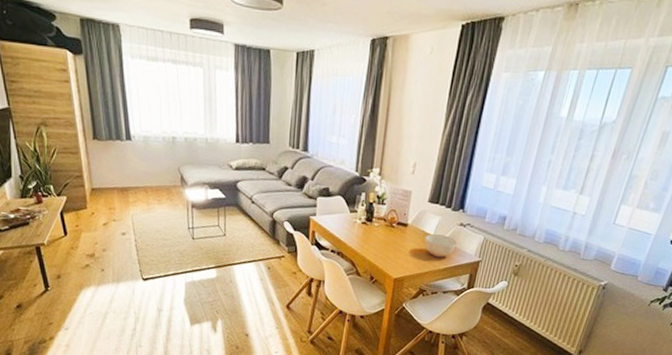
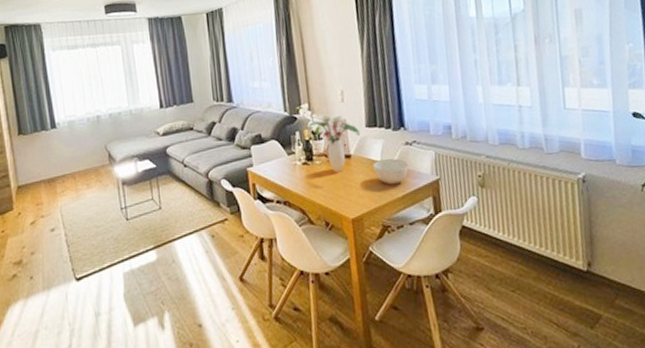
flower arrangement: none [375,182,422,237] -> present [308,115,361,173]

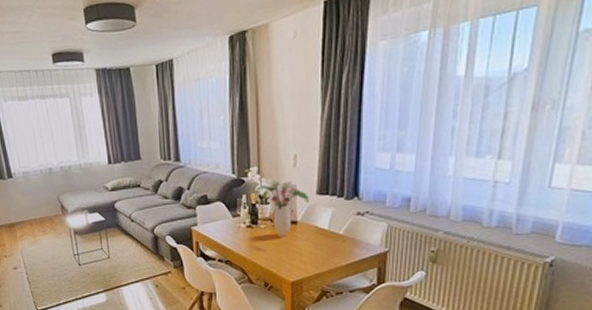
bowl: present [372,159,408,185] -> none [319,228,356,254]

